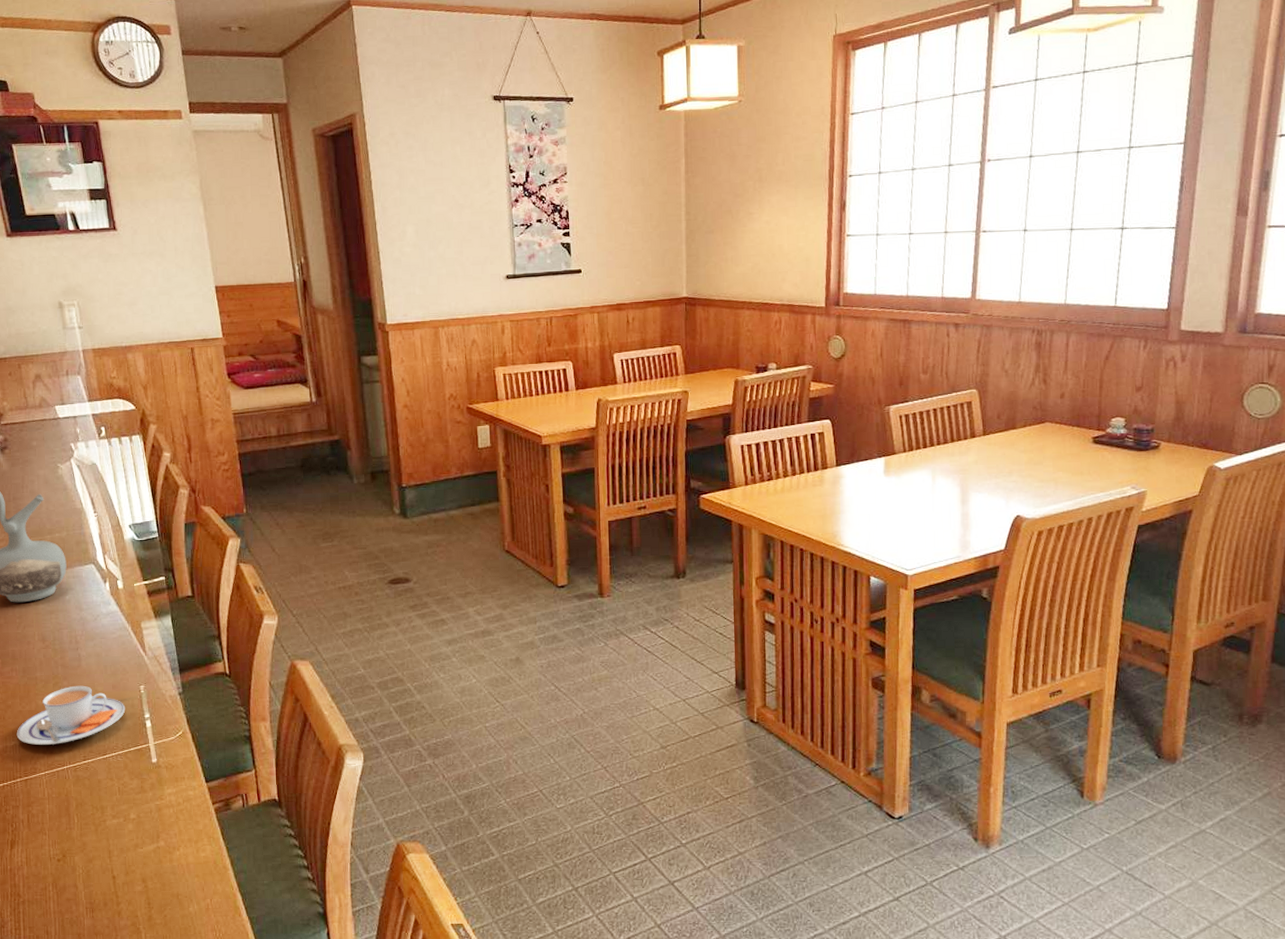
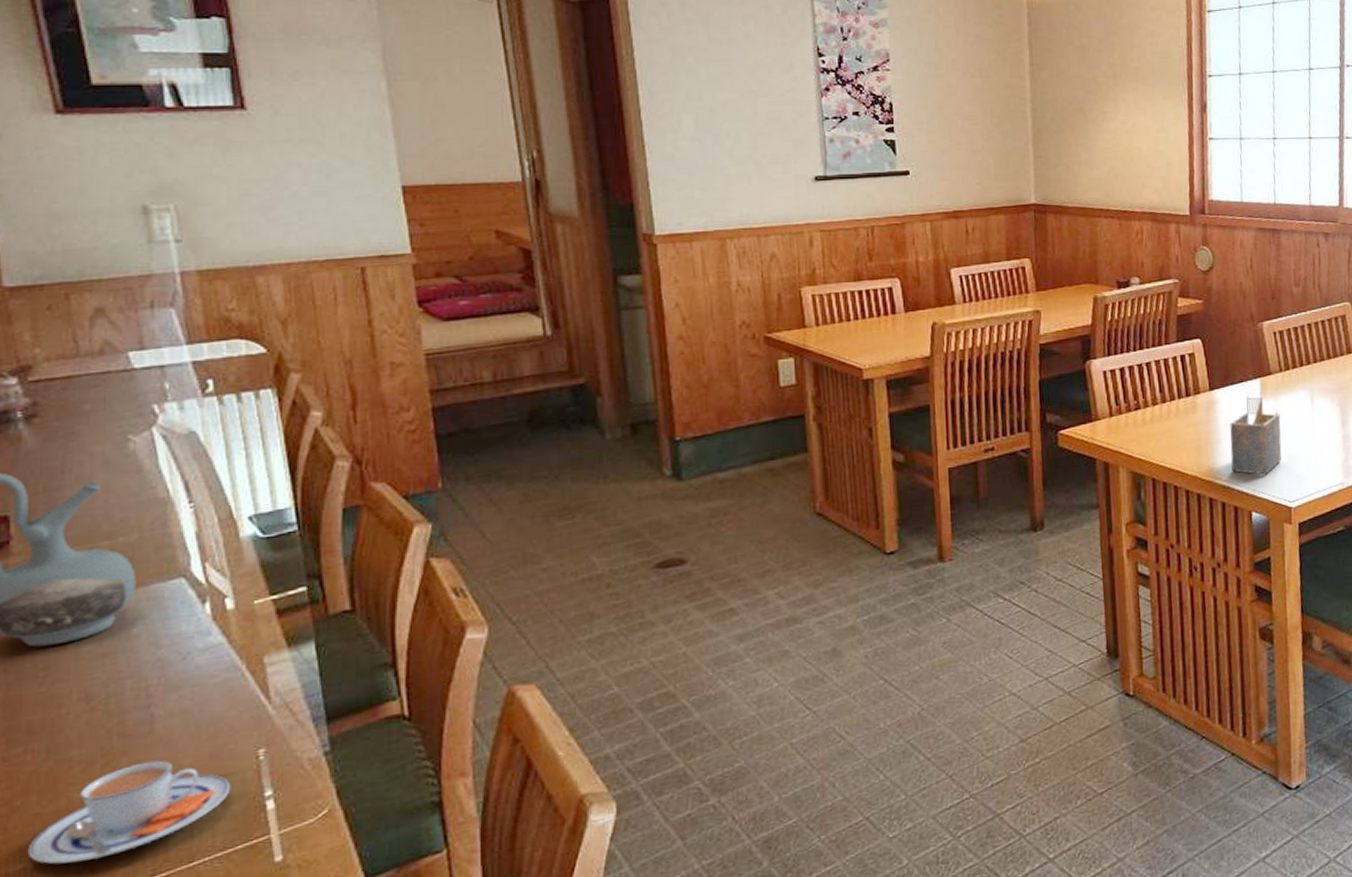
napkin holder: none [853,473,902,544] -> present [1230,396,1282,475]

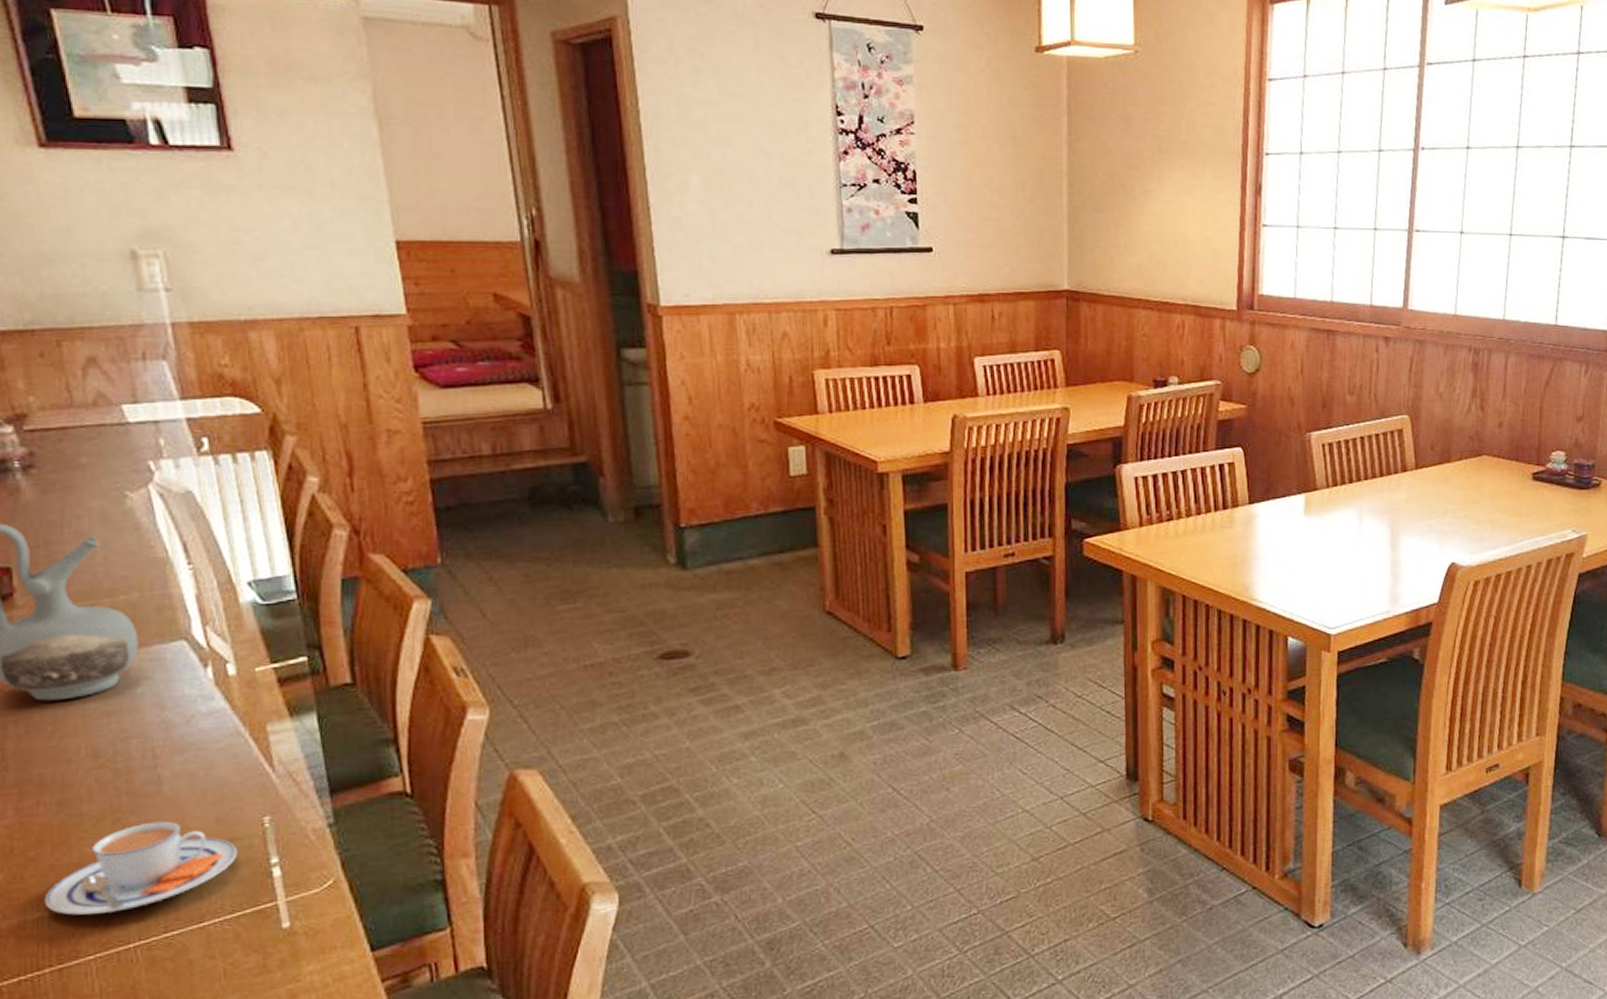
napkin holder: present [1230,396,1282,475] -> none [1268,512,1325,598]

